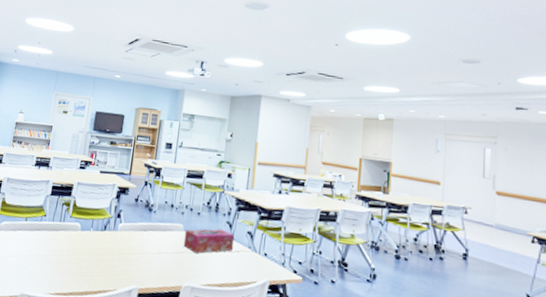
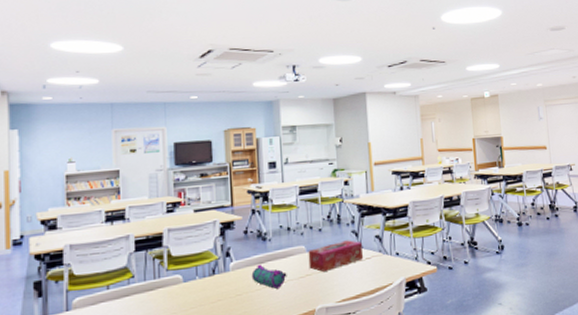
pencil case: none [134,231,164,257] -> present [251,264,287,289]

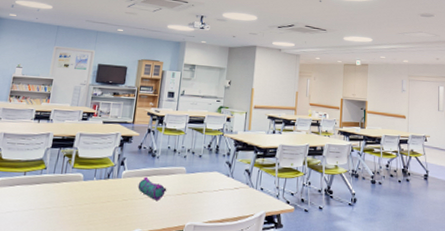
tissue box: present [308,240,363,272] -> none [186,169,233,193]

